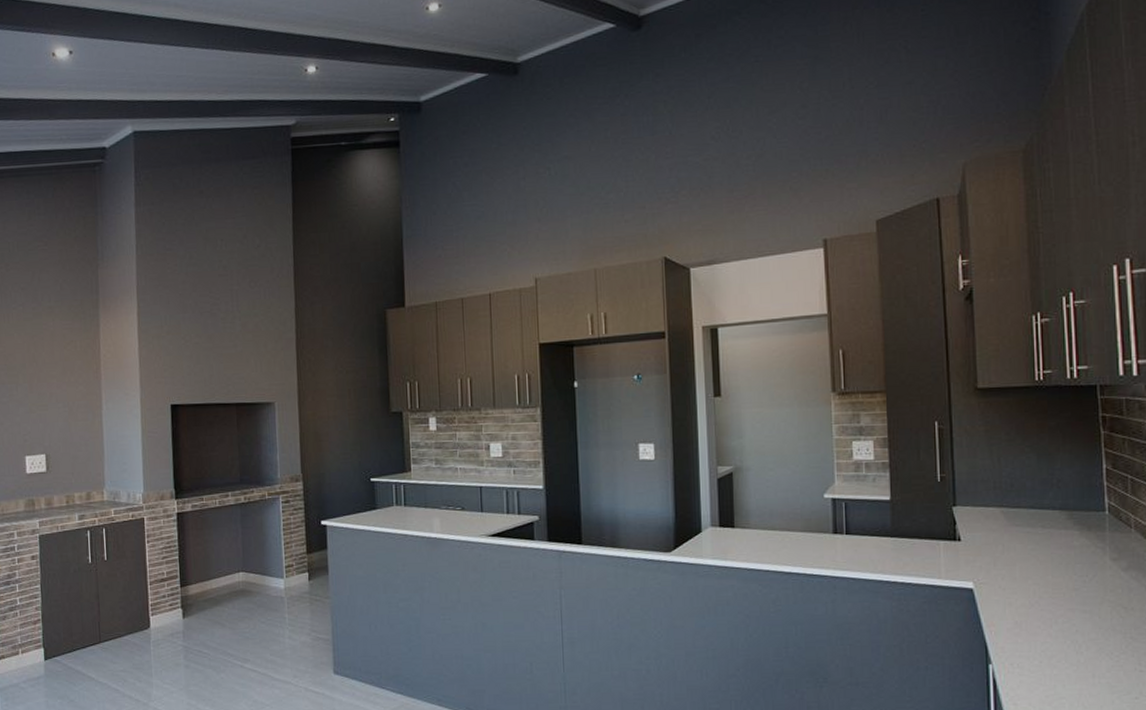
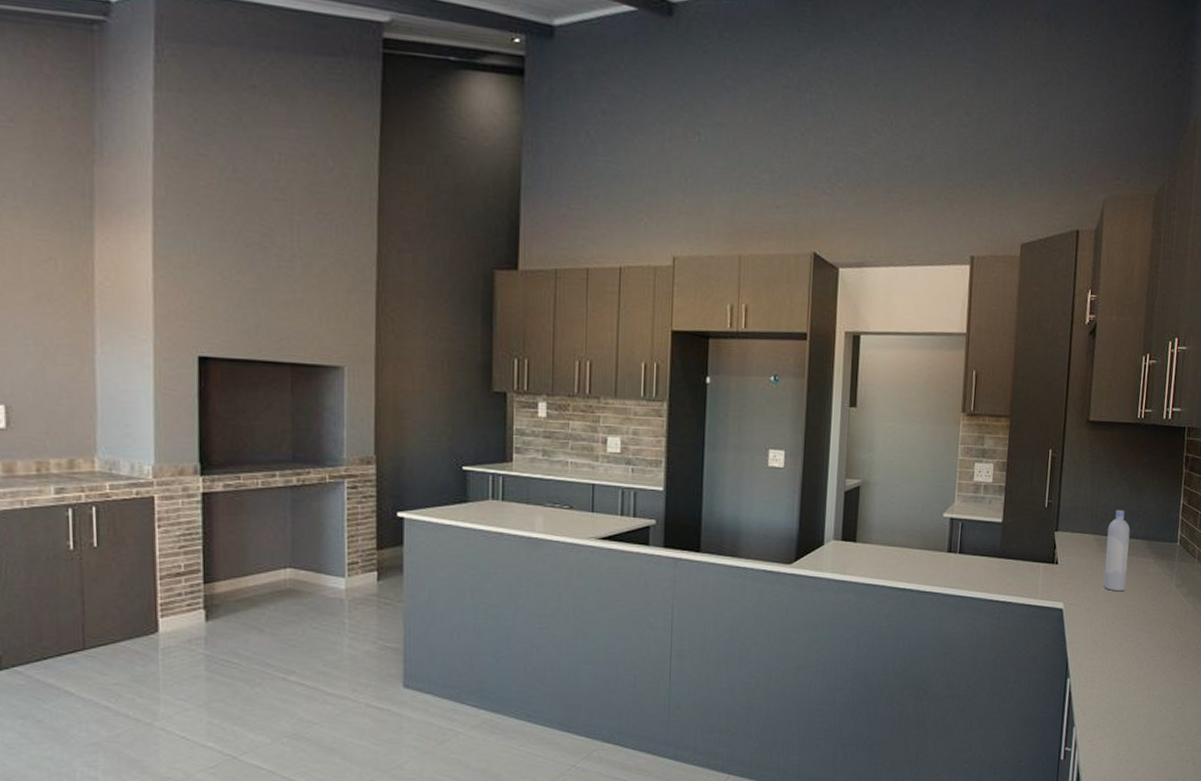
bottle: none [1016,480,1047,568] -> present [1103,510,1130,592]

